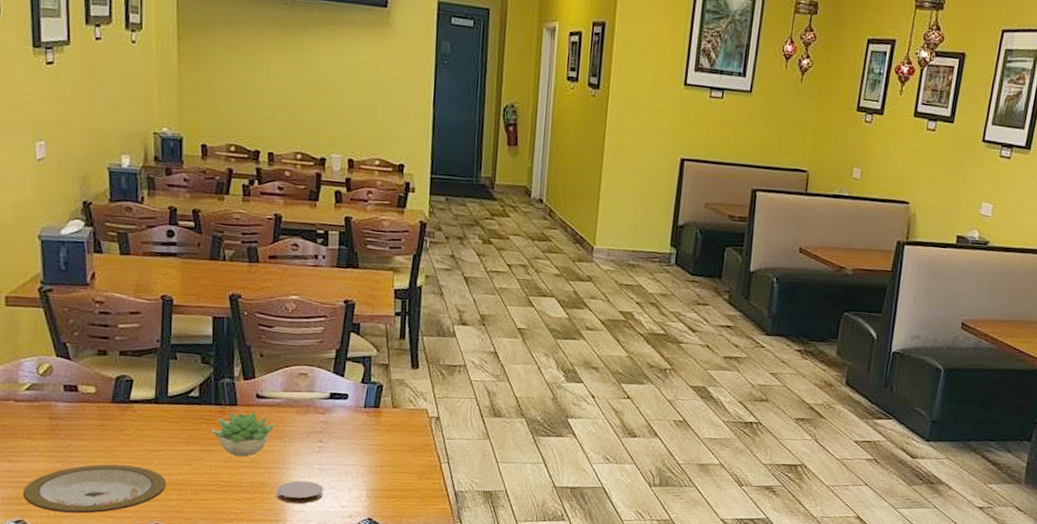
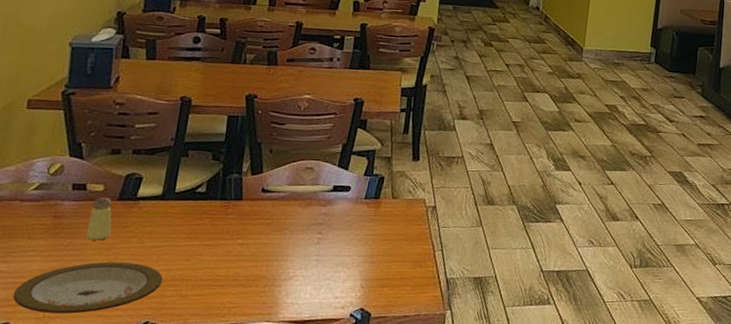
saltshaker: none [84,399,109,443] -> present [85,197,112,240]
succulent plant: present [211,411,275,457] -> none [214,205,278,251]
coaster: present [276,480,324,504] -> none [271,273,319,297]

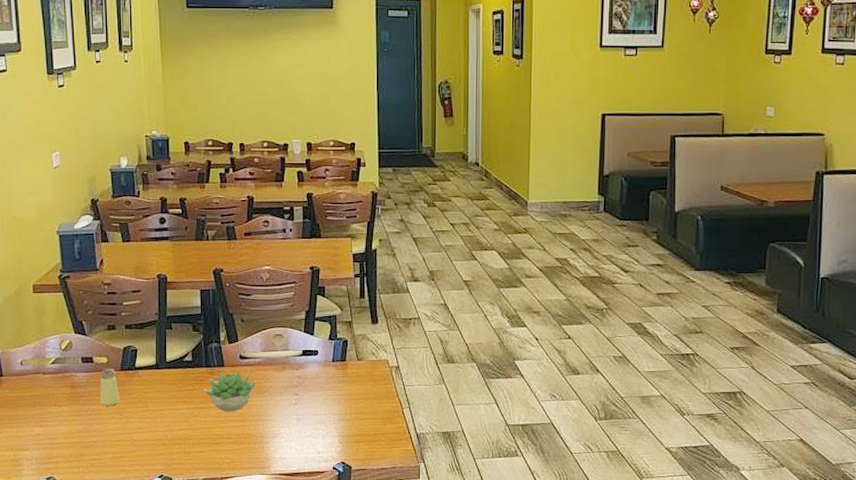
plate: present [12,261,163,314] -> none [52,424,168,469]
succulent plant: none [214,205,278,251] -> present [204,371,257,412]

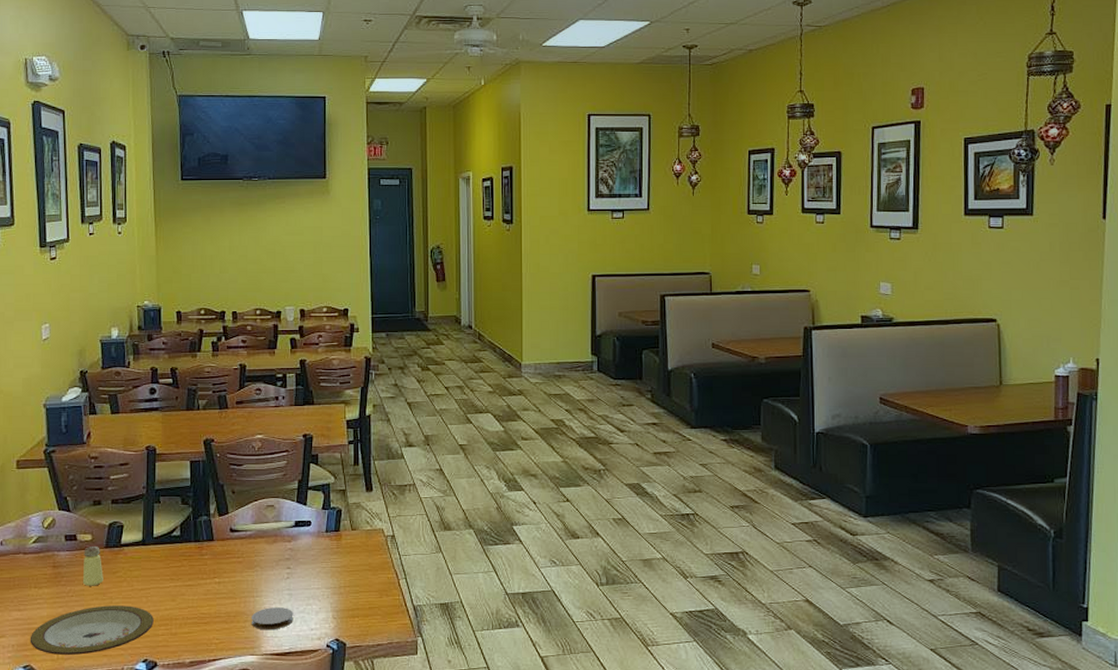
plate: none [52,424,168,469] -> present [30,605,154,655]
succulent plant: present [204,371,257,412] -> none [192,545,248,589]
coaster: none [260,431,301,452] -> present [251,607,293,630]

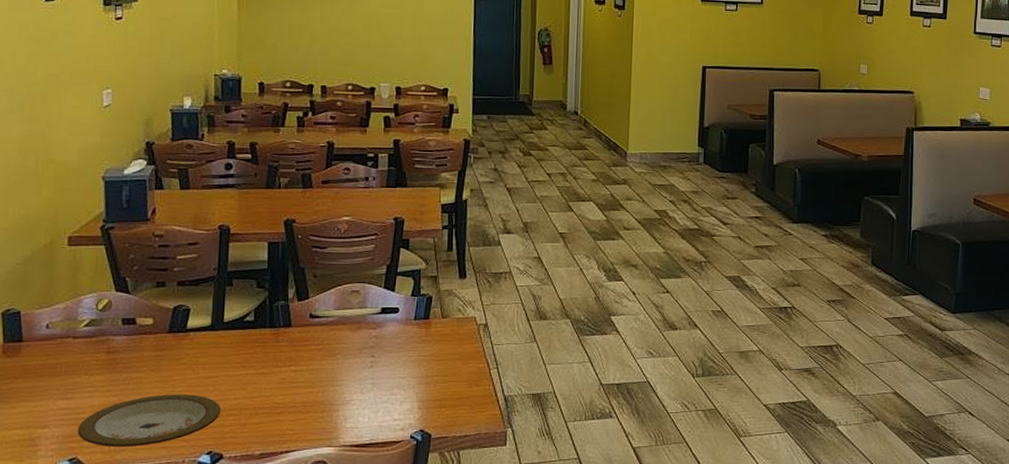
saltshaker: present [82,547,103,586] -> none [140,331,165,374]
coaster: present [251,607,293,630] -> none [329,397,376,421]

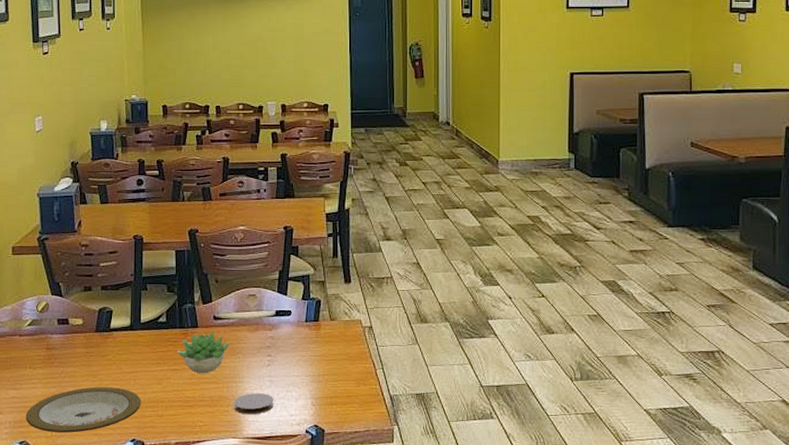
succulent plant: none [266,331,328,378] -> present [177,332,230,374]
coaster: none [329,397,376,421] -> present [233,393,274,415]

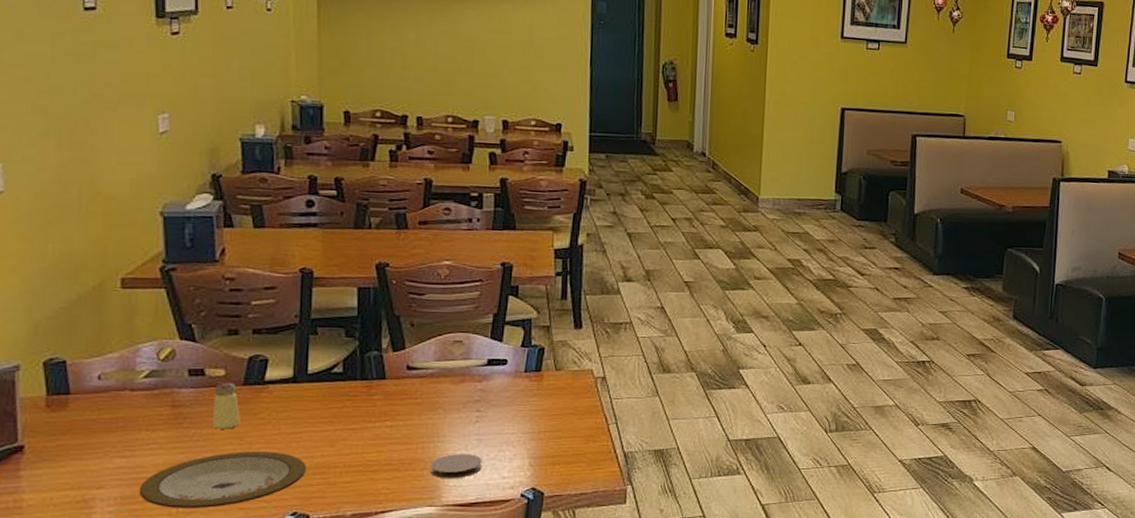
saltshaker: none [74,330,94,368] -> present [212,383,241,429]
succulent plant: present [177,332,230,374] -> none [357,384,428,433]

